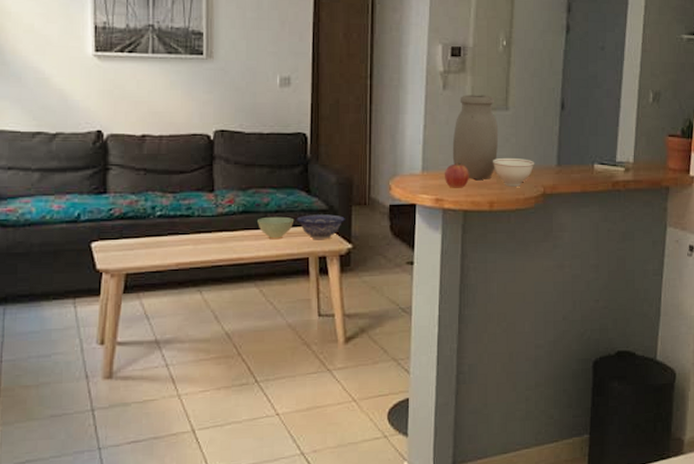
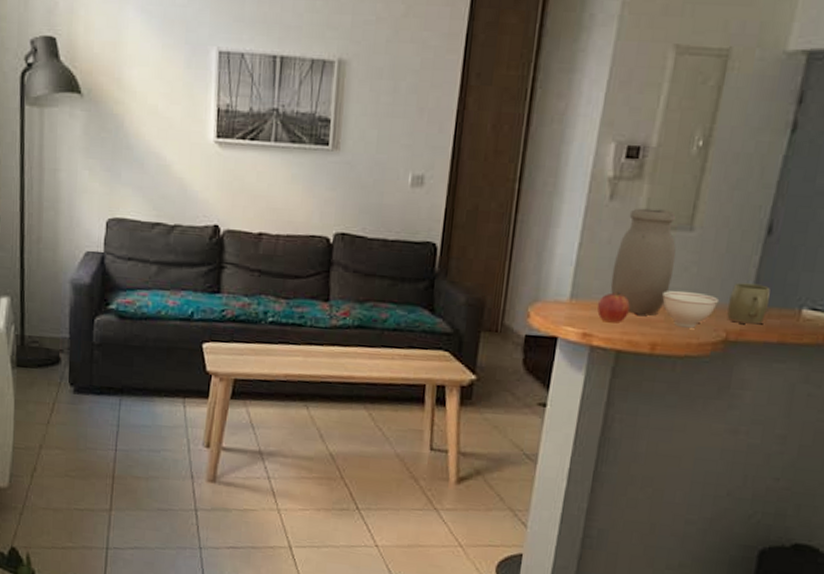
bowl: present [256,216,295,240] -> none [372,334,414,361]
decorative bowl: present [296,214,346,240] -> none [415,337,473,367]
mug: none [542,148,571,179] -> present [727,282,770,325]

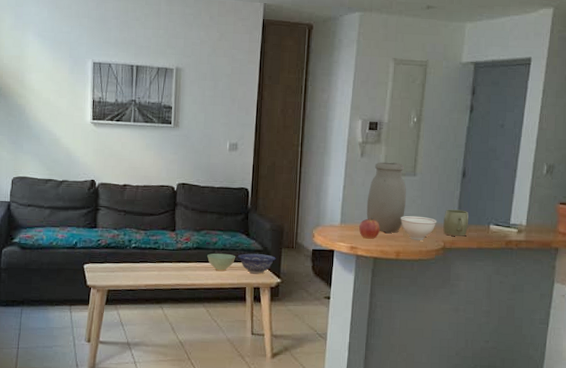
bowl: none [372,334,414,361] -> present [206,253,236,272]
decorative bowl: none [415,337,473,367] -> present [237,253,277,274]

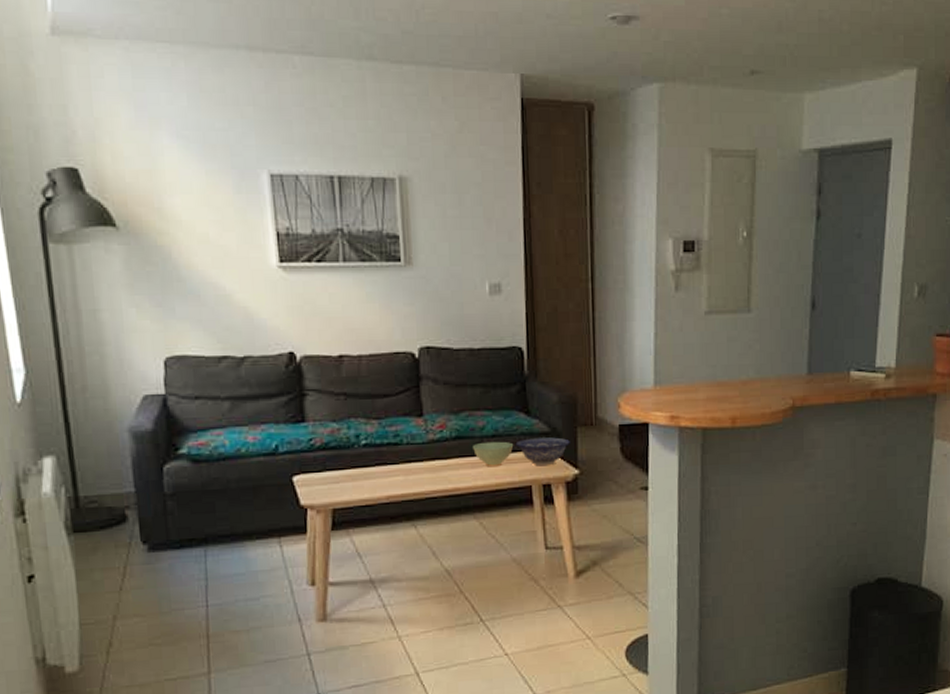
fruit: present [359,218,380,239] -> none [680,374,708,404]
jar: present [366,162,407,233] -> none [687,295,741,393]
bowl: present [400,215,437,241] -> none [733,366,783,400]
mug: present [443,209,469,237] -> none [790,353,824,390]

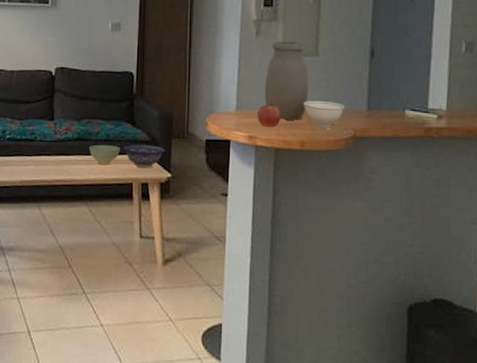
fruit: none [680,374,708,404] -> present [258,103,281,127]
jar: none [687,295,741,393] -> present [265,41,309,120]
bowl: none [733,366,783,400] -> present [302,100,345,129]

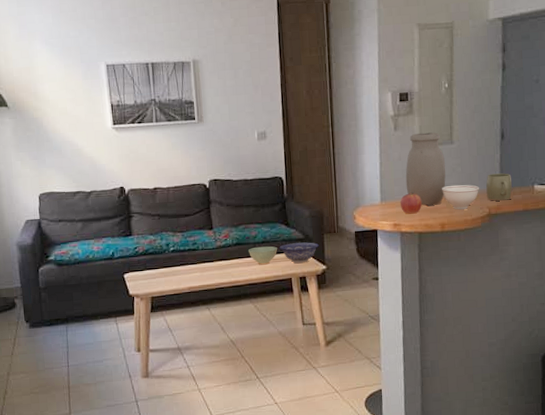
mug: none [352,93,381,124] -> present [486,173,513,201]

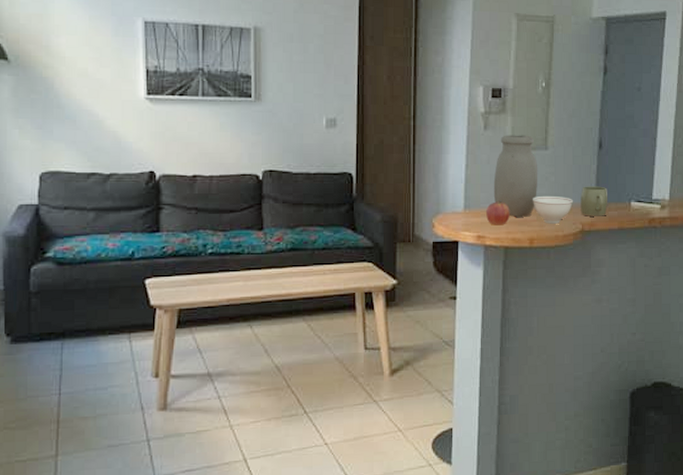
bowl: present [247,246,278,265] -> none [304,253,341,276]
decorative bowl: present [279,242,320,264] -> none [342,251,391,276]

